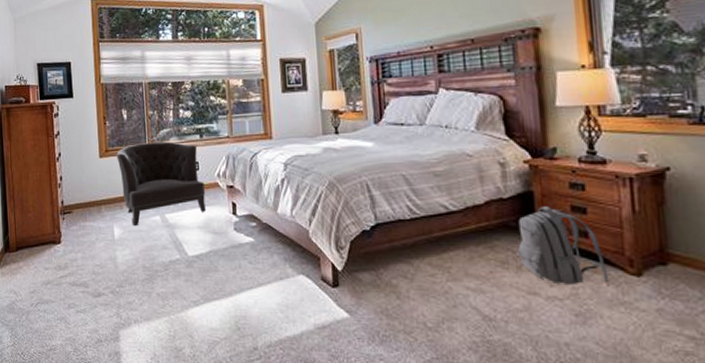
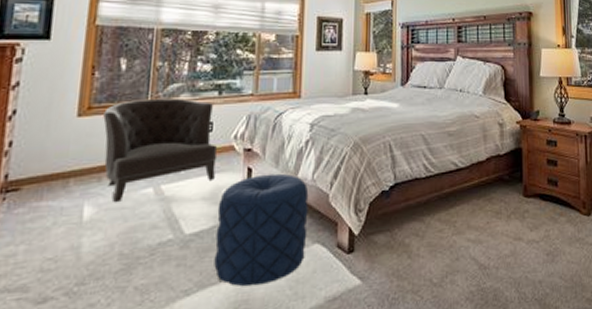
pouf: none [211,209,292,305] -> present [214,173,309,287]
backpack: present [515,206,610,287] -> none [507,161,570,229]

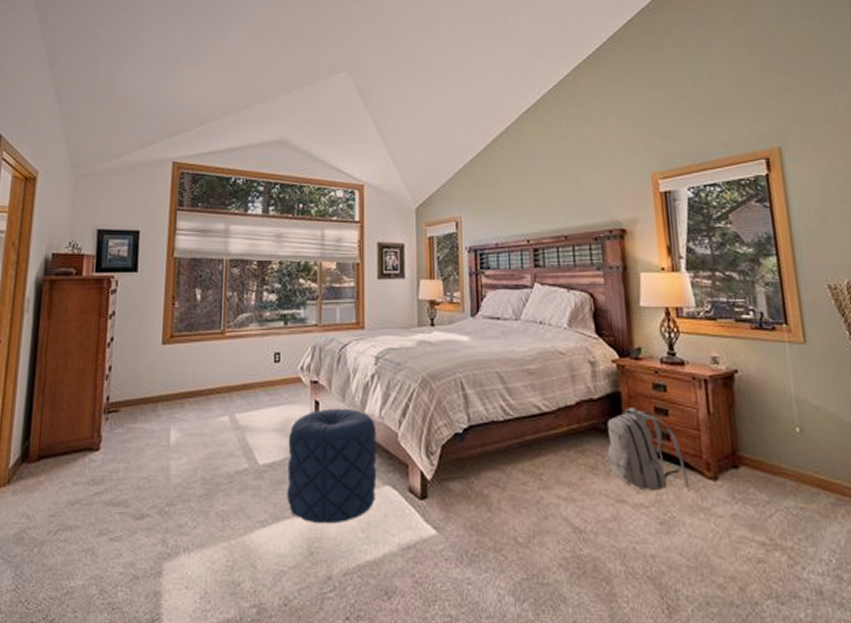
armchair: present [103,98,217,202] -> none [183,327,286,427]
backpack: none [507,161,570,229] -> present [604,408,690,492]

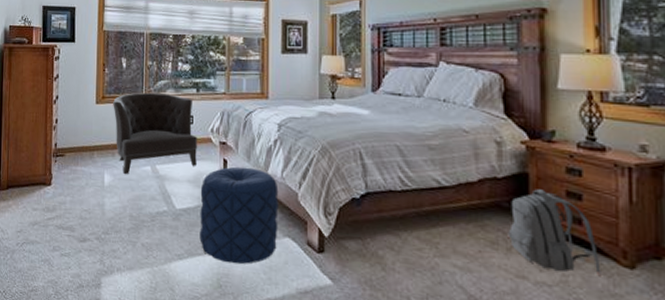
armchair: none [183,327,286,427] -> present [113,92,198,174]

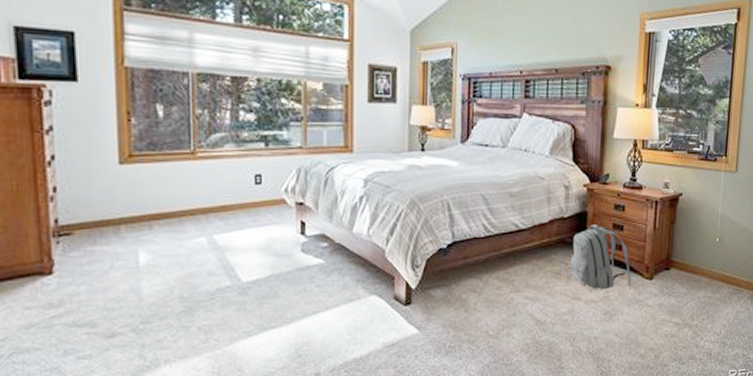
armchair: present [113,92,198,174] -> none [146,147,269,249]
pouf: present [199,166,279,264] -> none [273,228,365,331]

